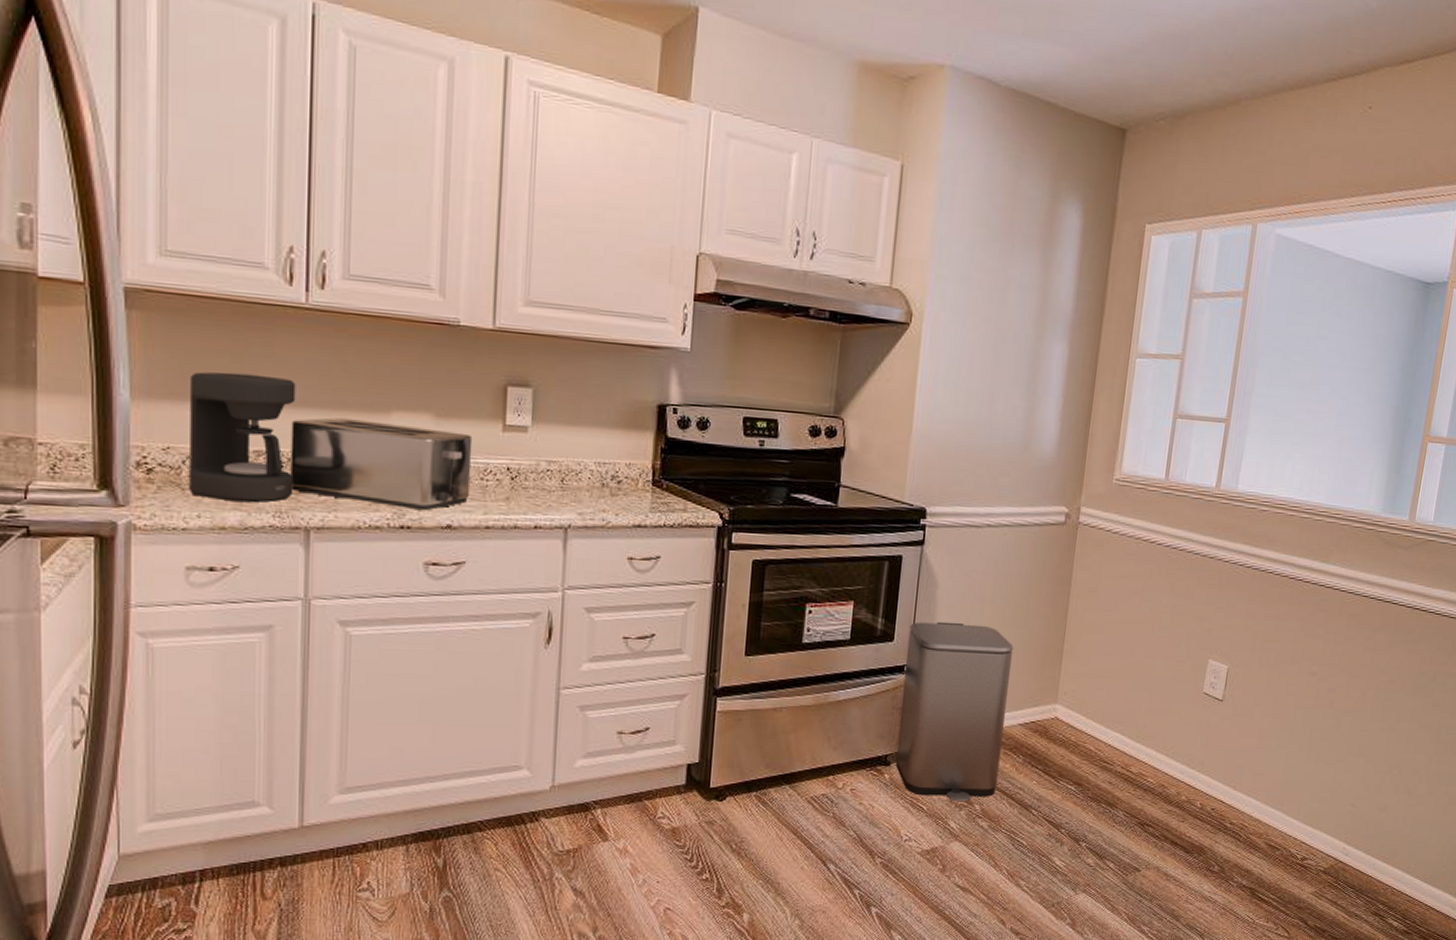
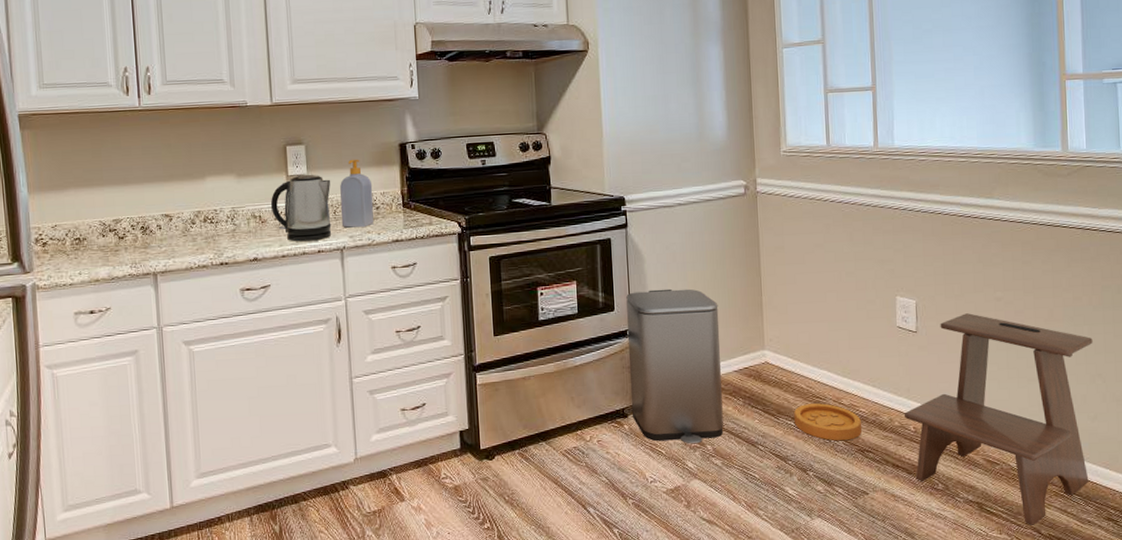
coffee maker: present [189,371,296,502] -> none [66,163,143,259]
toaster: present [290,417,473,511] -> none [137,186,268,250]
kettle: none [477,426,562,514] -> present [270,174,332,242]
soap bottle: none [569,415,616,505] -> present [340,159,374,228]
pet bowl: none [1075,768,1147,812] -> present [794,403,862,441]
step stool: none [1192,686,1398,915] -> present [904,313,1093,525]

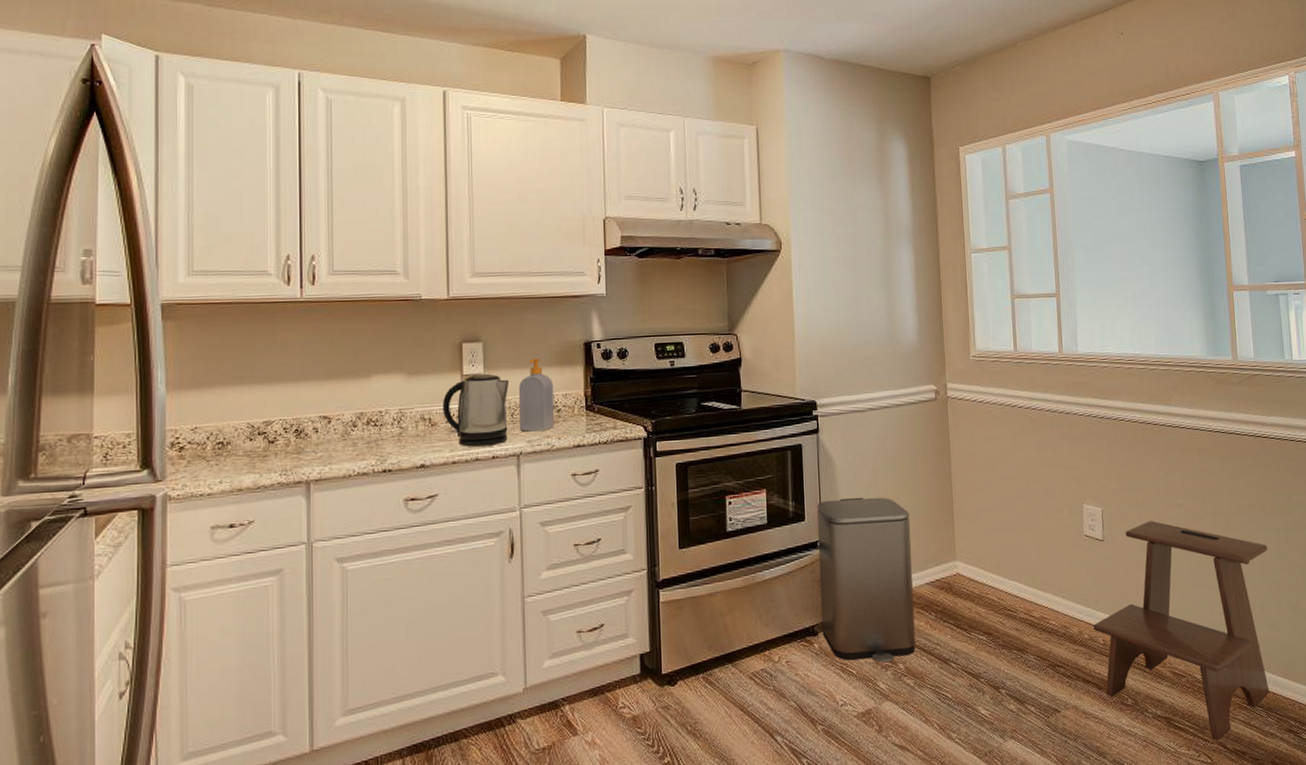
pet bowl: present [794,403,862,441] -> none [986,616,1052,656]

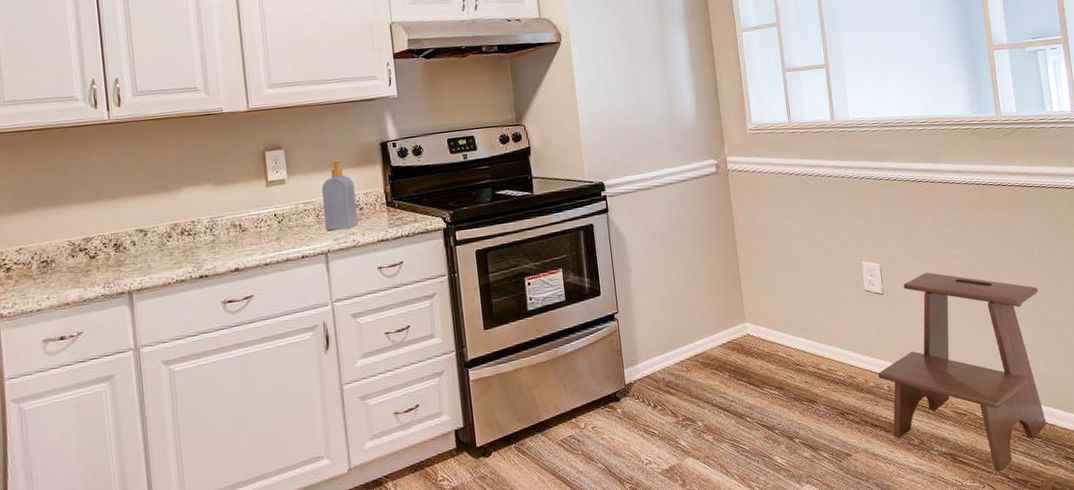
kettle: present [442,373,510,447] -> none [250,178,316,249]
pedal bin: present [817,497,915,664] -> none [611,268,712,423]

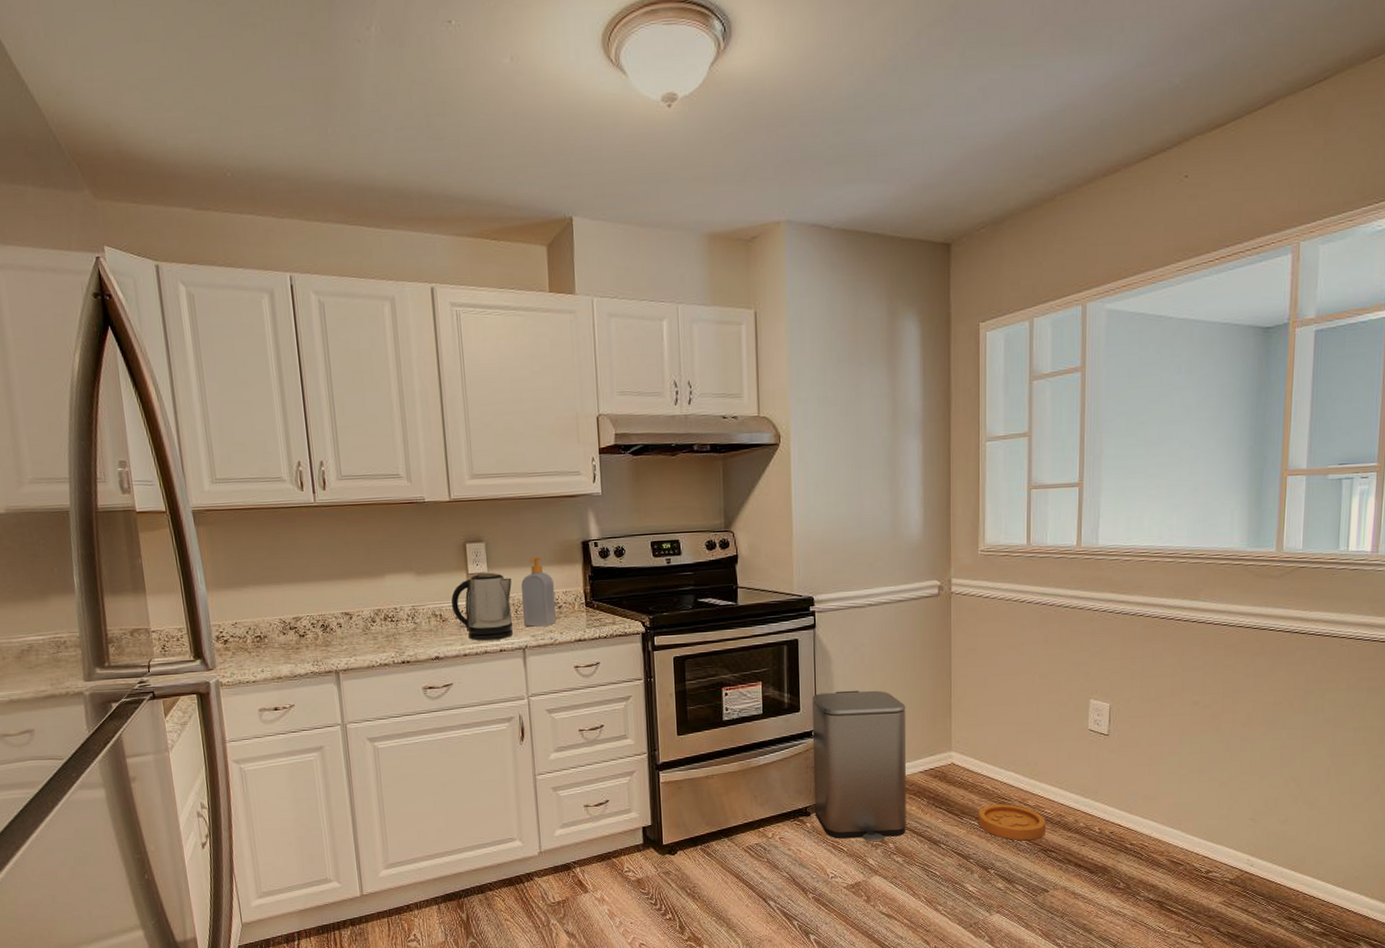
kettle: none [250,178,316,249] -> present [451,572,514,641]
pedal bin: none [611,268,712,423] -> present [812,690,907,842]
pet bowl: none [777,370,841,407] -> present [978,804,1046,841]
step stool: present [877,272,1047,471] -> none [1089,717,1290,923]

